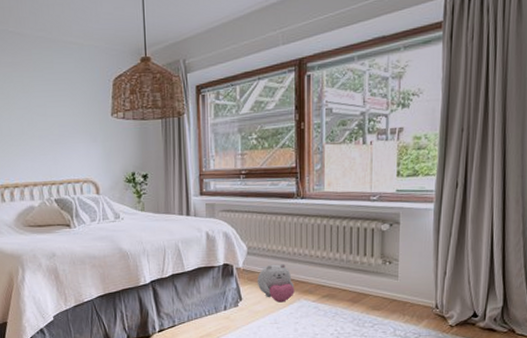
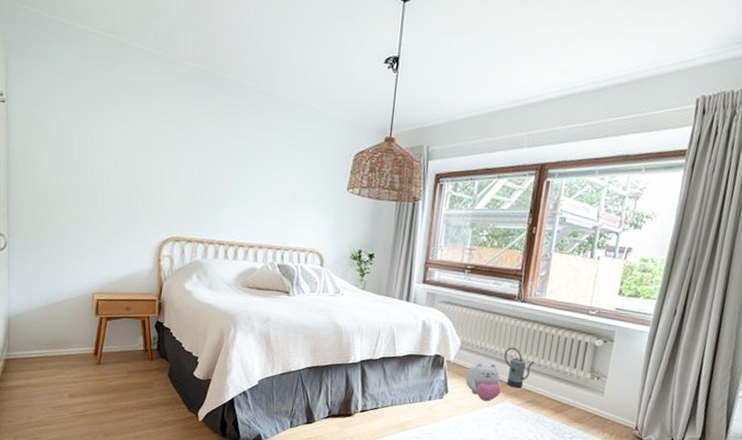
watering can: none [292,245,324,285] -> present [503,347,535,388]

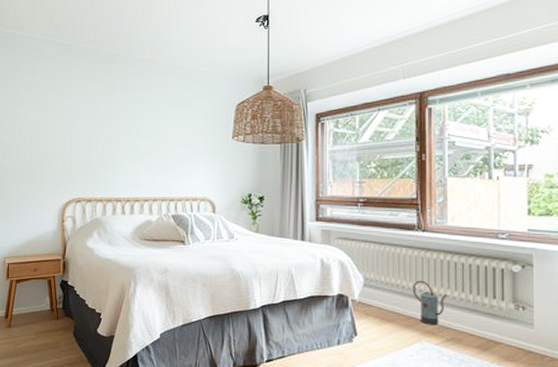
plush toy: present [465,362,502,402] -> none [373,299,415,342]

